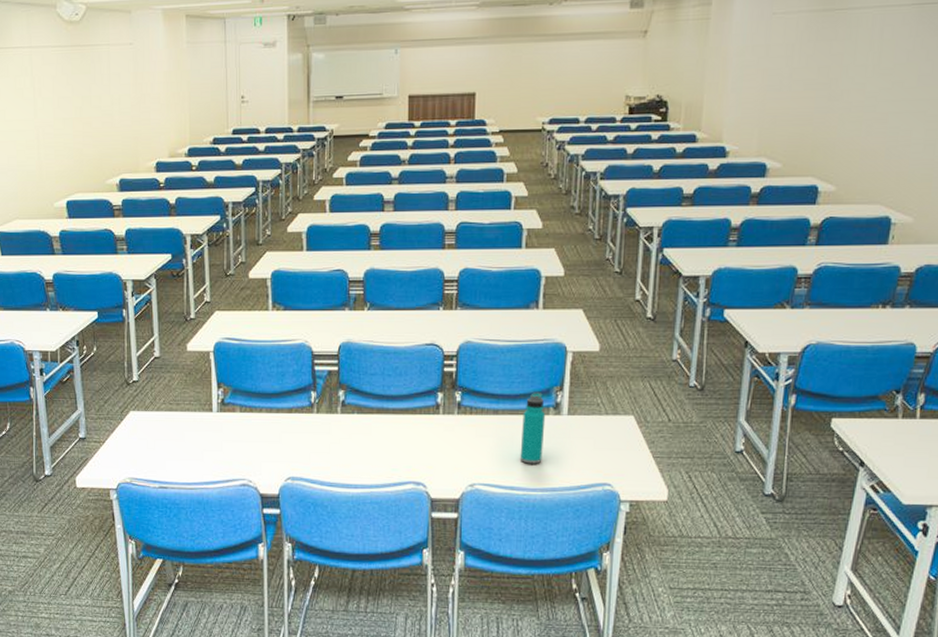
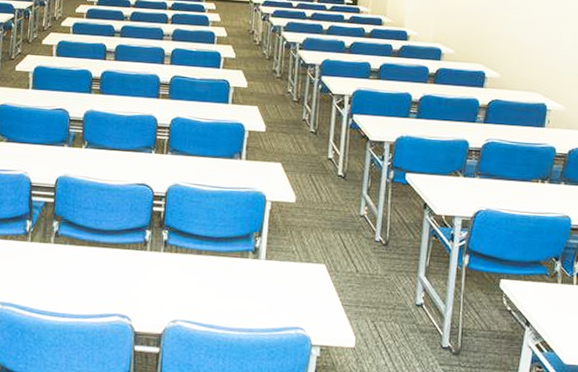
water bottle: present [520,393,546,464] -> none [220,236,245,305]

